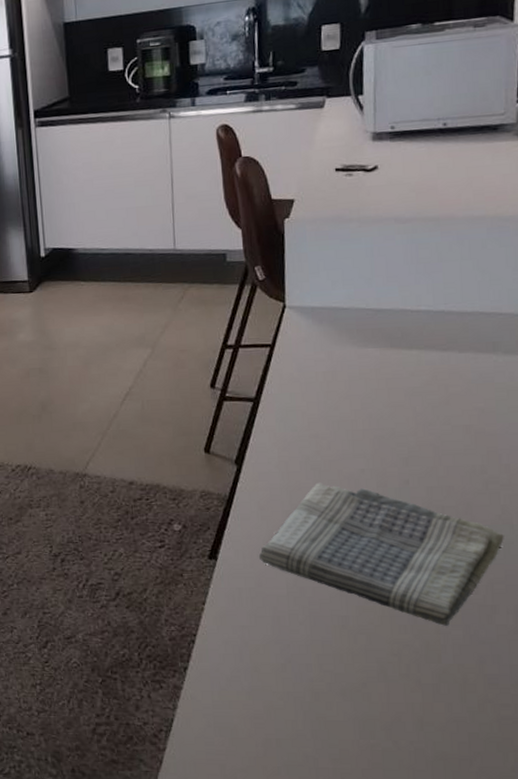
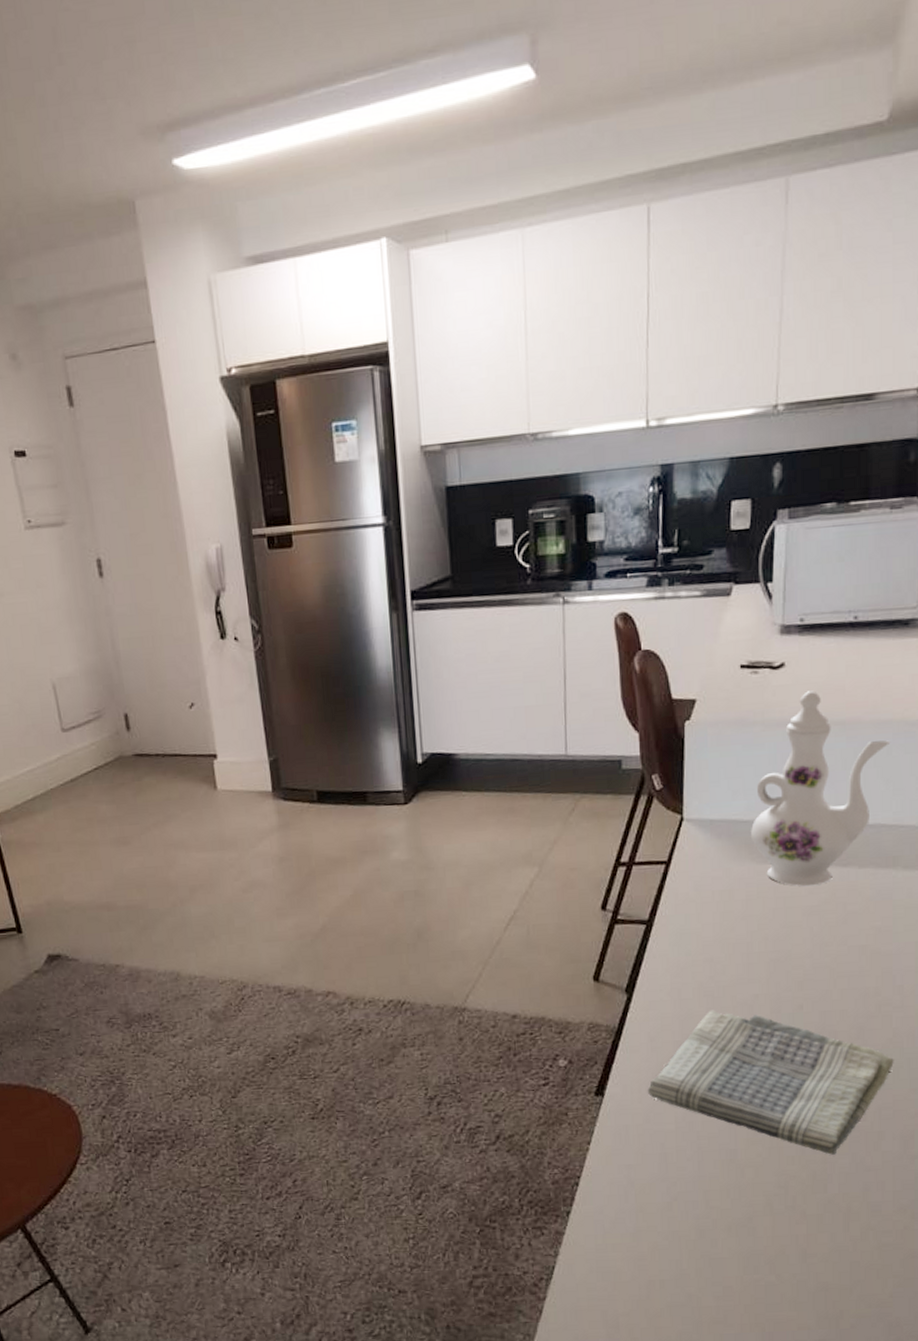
ewer: none [351,190,485,369] -> present [751,691,891,886]

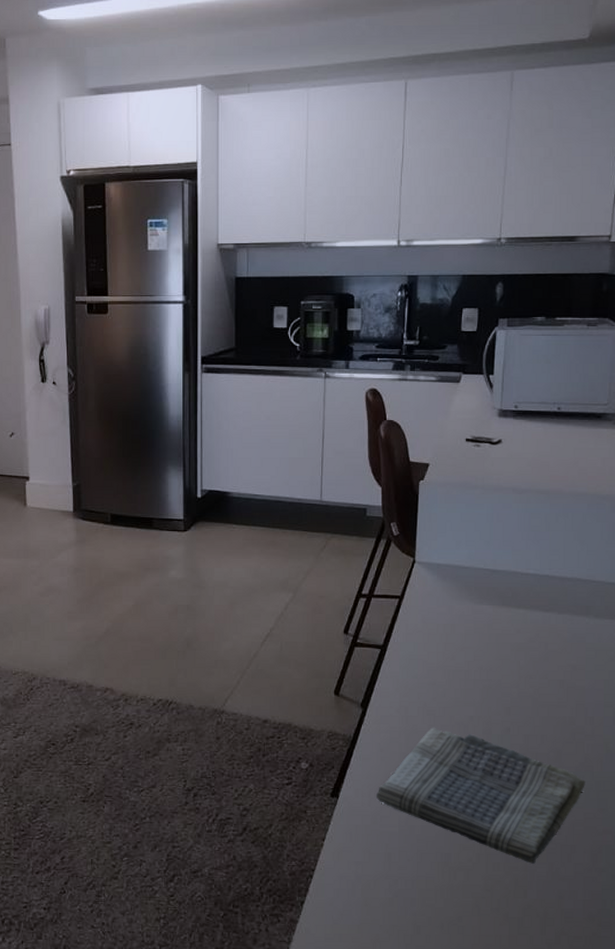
ewer: present [751,691,891,886] -> none [471,464,586,625]

